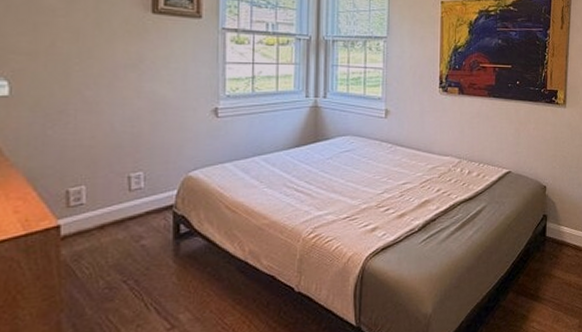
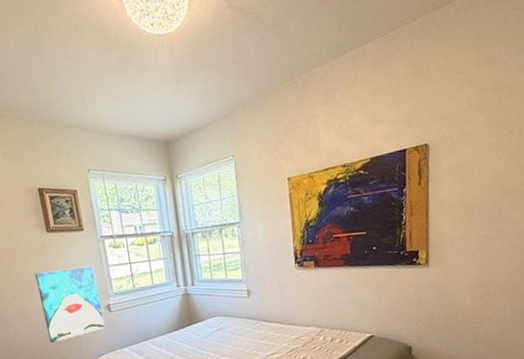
wall art: none [123,59,207,148] -> present [35,265,105,343]

